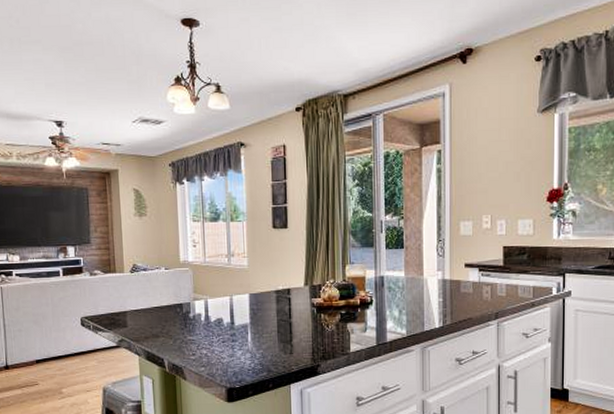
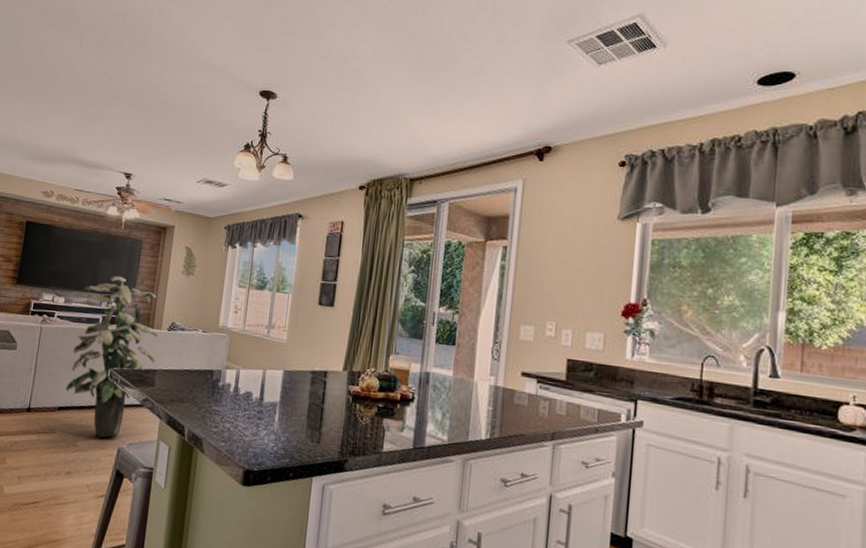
indoor plant: none [37,226,124,382] -> present [65,275,158,438]

